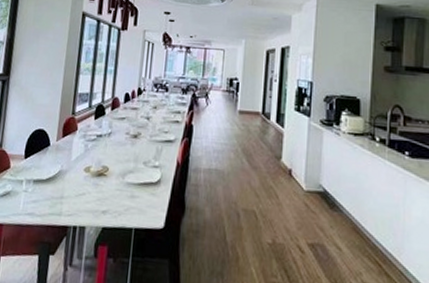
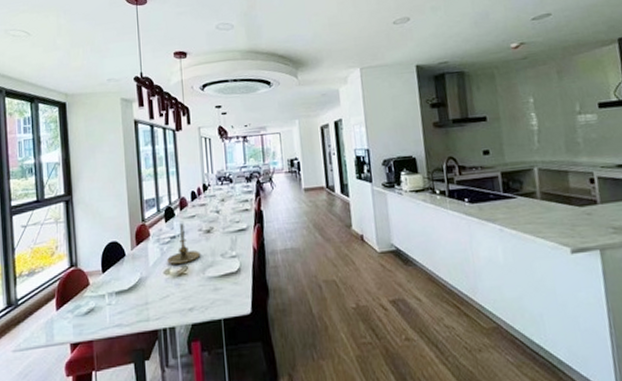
candle holder: none [89,123,124,165] -> present [167,223,201,264]

